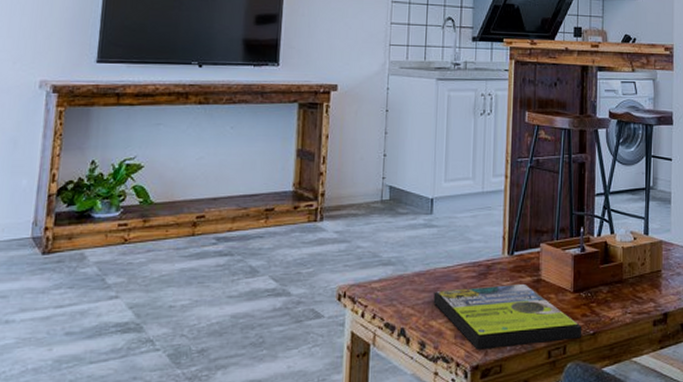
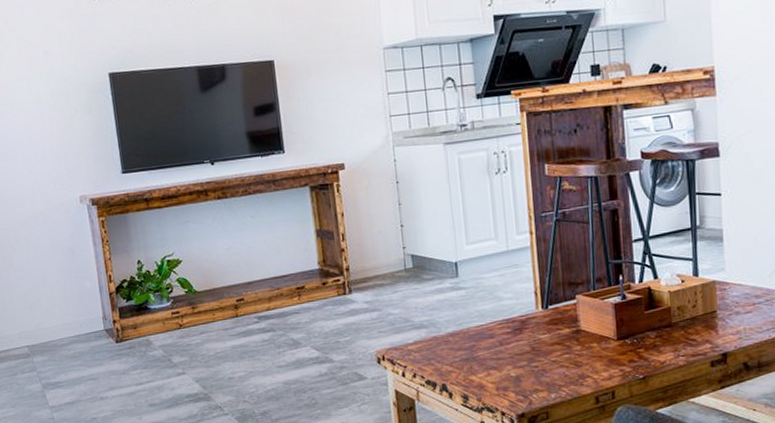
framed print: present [433,284,582,350] -> none [470,336,631,400]

